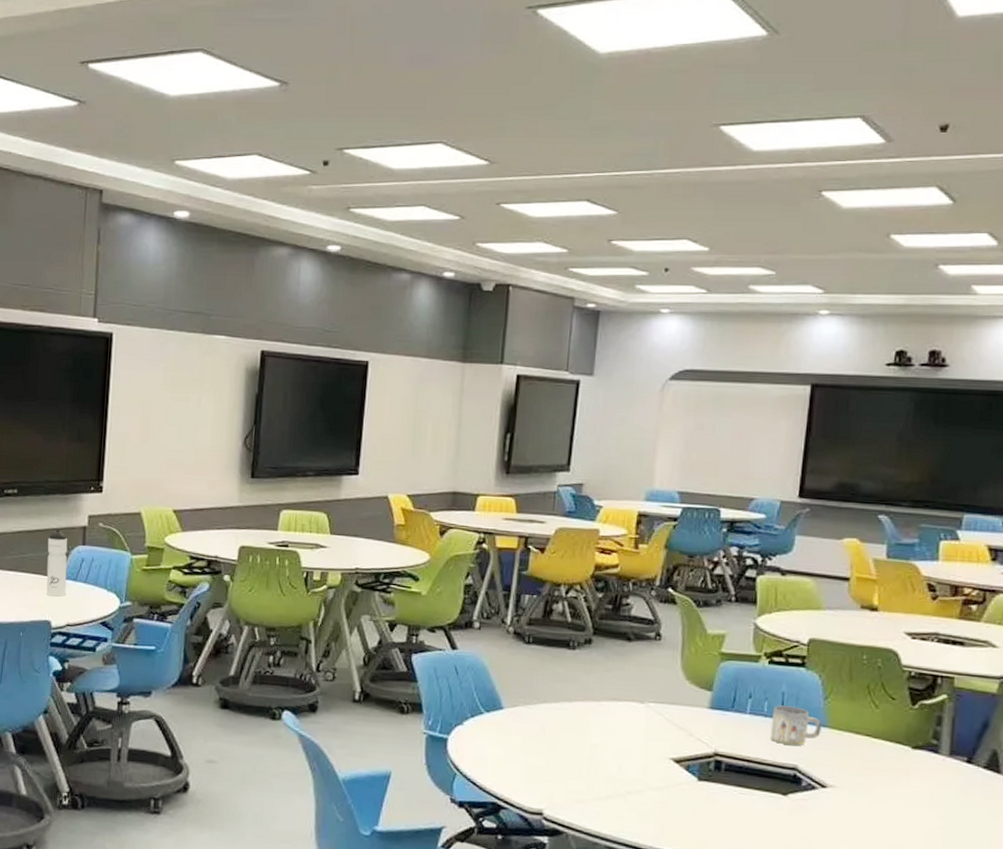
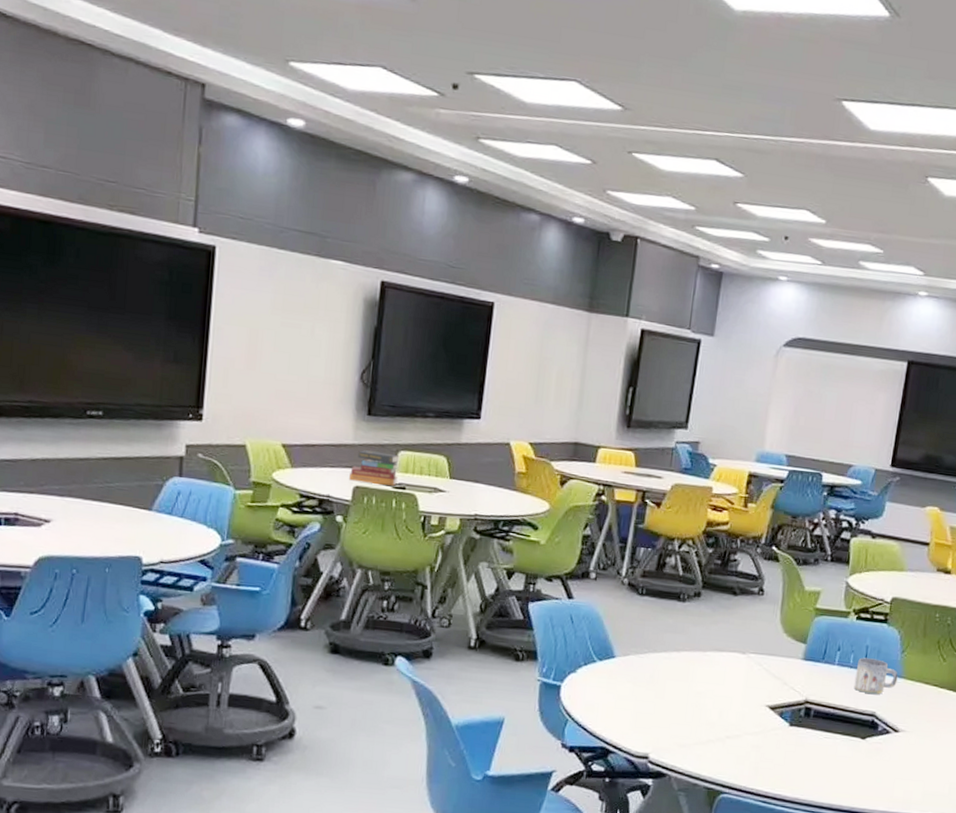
water bottle: present [46,528,68,597] -> none [136,457,162,532]
books: none [235,511,282,545] -> present [349,450,400,487]

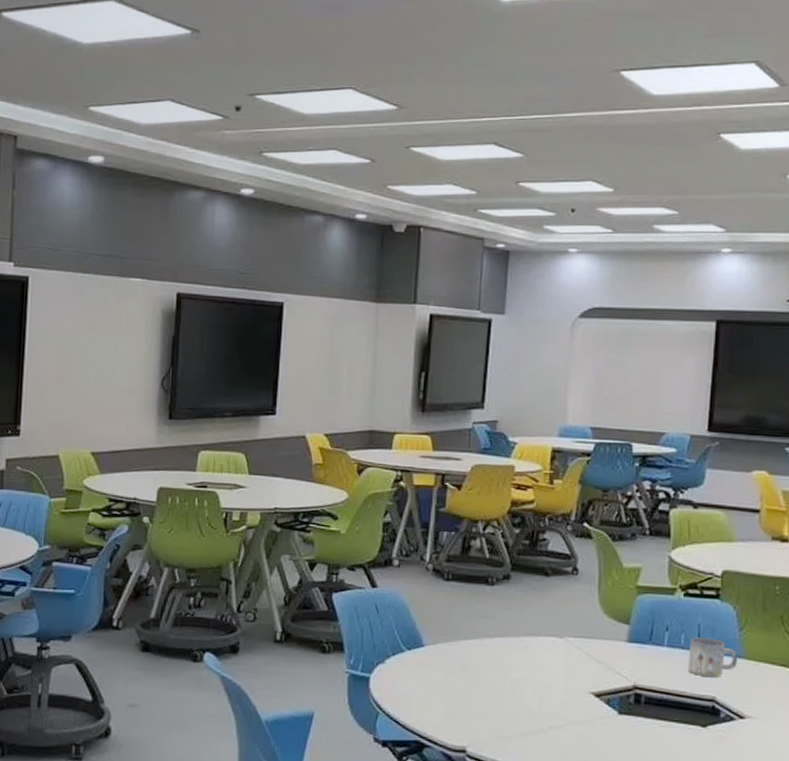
books: present [349,450,400,487] -> none [154,453,200,486]

